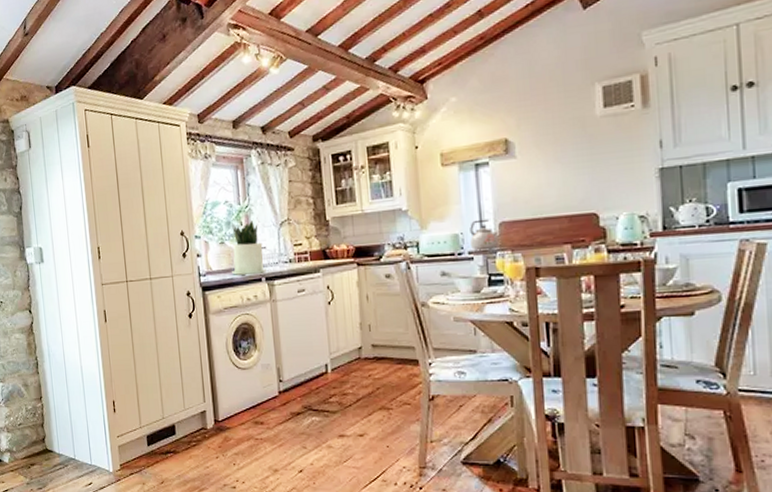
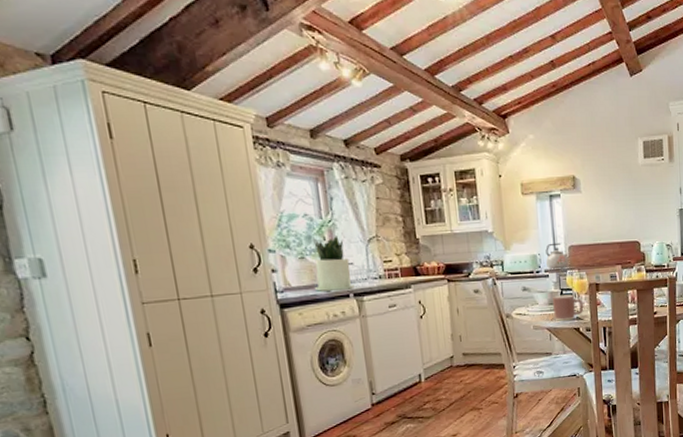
mug: none [477,280,518,313] -> present [552,294,583,321]

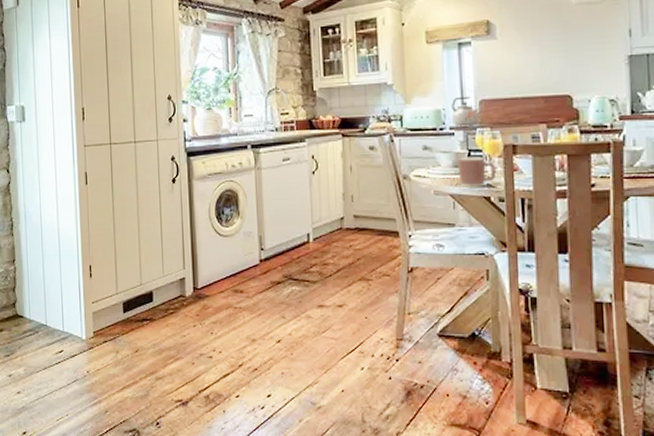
planter: present [313,236,354,292] -> none [217,88,252,143]

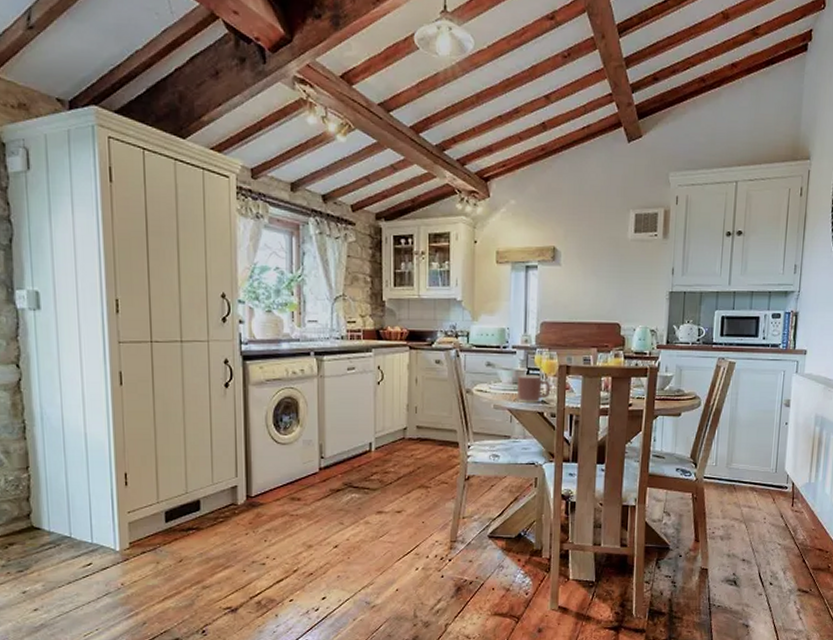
kettle: present [451,96,479,127] -> none [514,317,540,346]

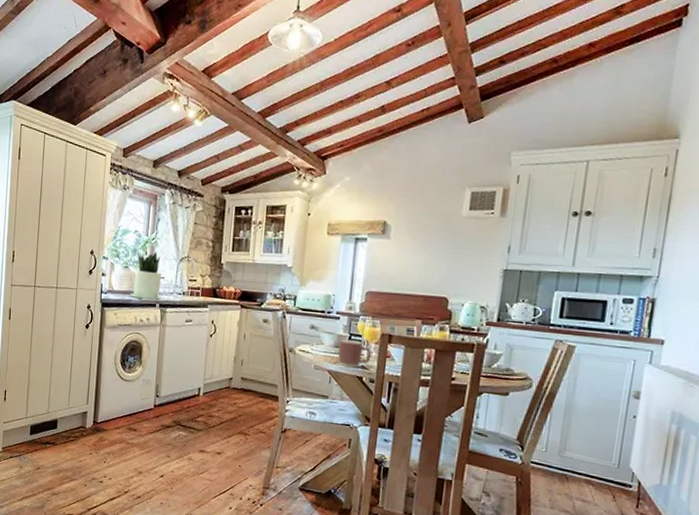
planter: none [277,291,316,349] -> present [130,251,162,301]

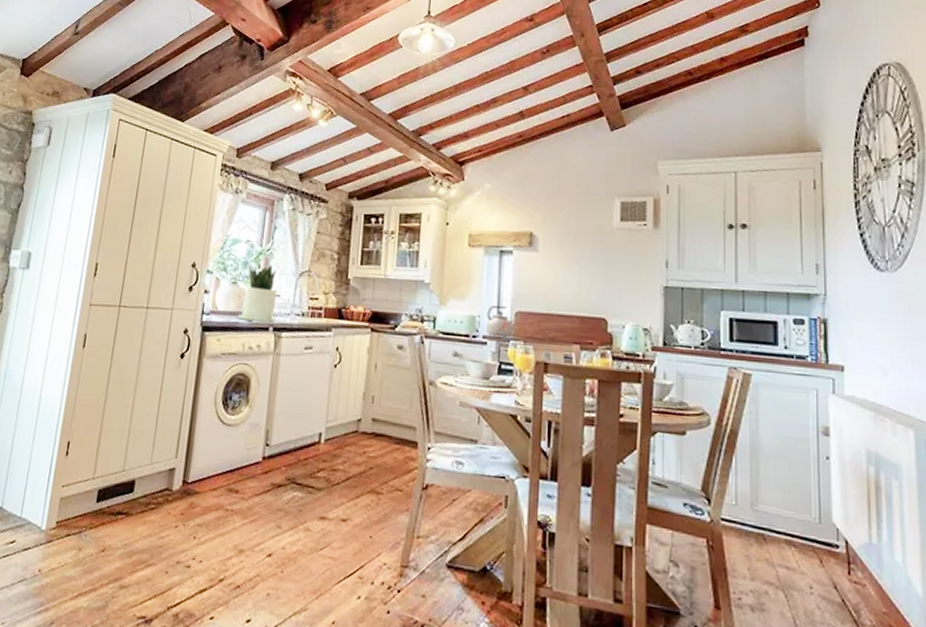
mug: present [337,339,371,368] -> none [486,368,525,403]
kettle: none [338,286,365,314] -> present [485,305,514,338]

